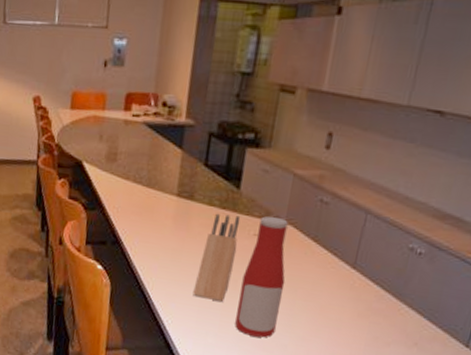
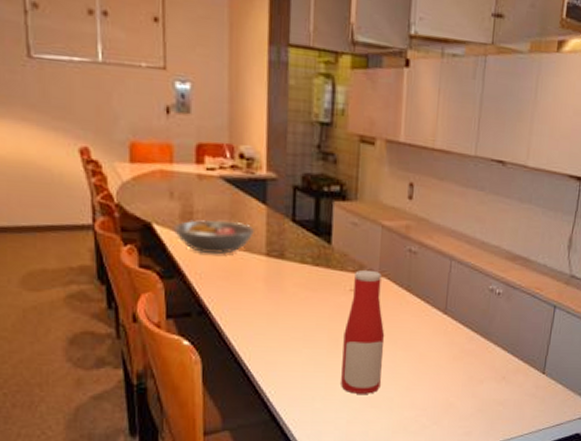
fruit bowl: none [99,160,170,192] -> present [173,219,256,254]
knife block: present [192,213,241,301] -> none [294,271,335,363]

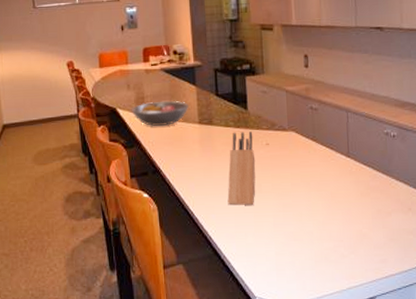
knife block: none [294,271,335,363] -> present [227,131,256,206]
bottle: present [341,270,385,394] -> none [265,127,300,230]

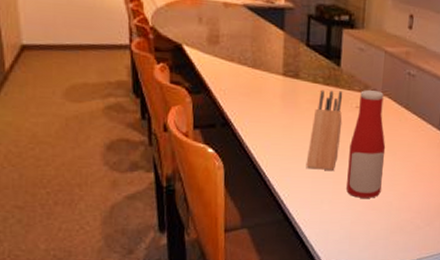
fruit bowl: present [131,100,190,127] -> none [201,42,274,73]
bottle: none [265,127,300,230] -> present [346,90,386,198]

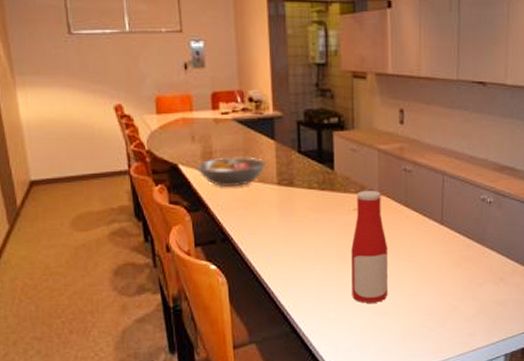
fruit bowl: none [201,42,274,73] -> present [196,156,267,188]
knife block: present [306,90,343,170] -> none [308,195,341,278]

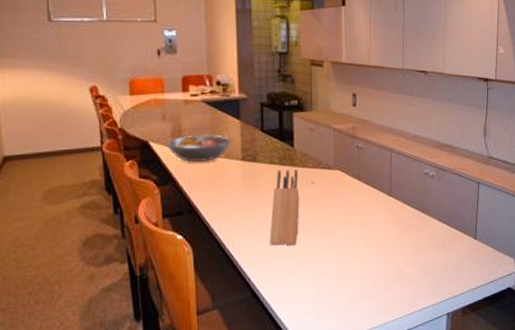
knife block: none [308,195,341,278] -> present [269,169,300,246]
bottle: present [351,191,389,303] -> none [309,166,343,269]

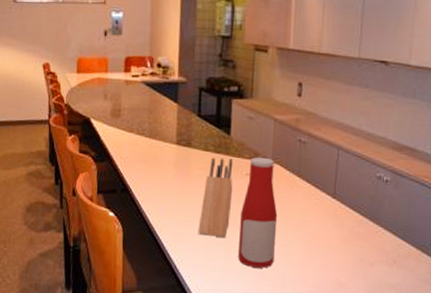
fruit bowl: present [166,134,232,163] -> none [105,115,168,142]
bottle: none [309,166,343,269] -> present [238,157,278,268]

